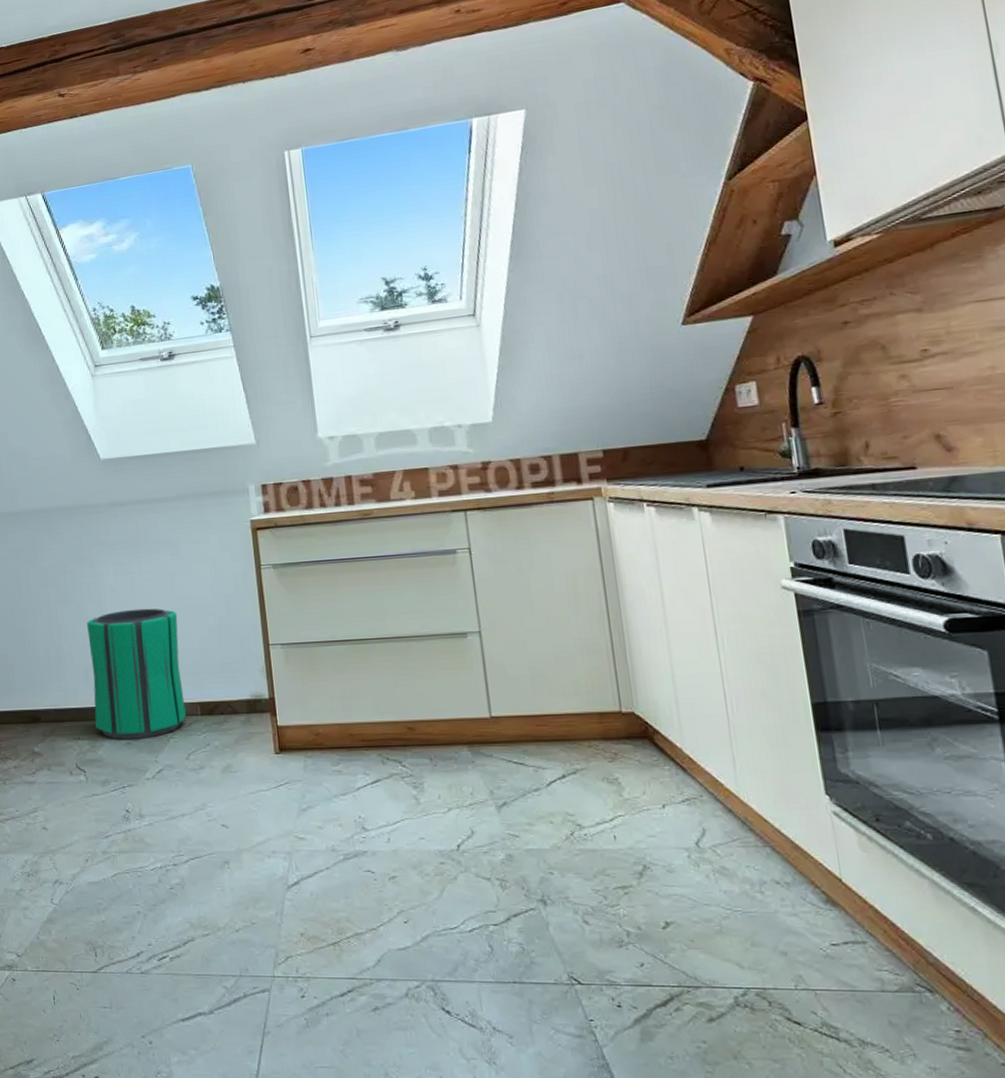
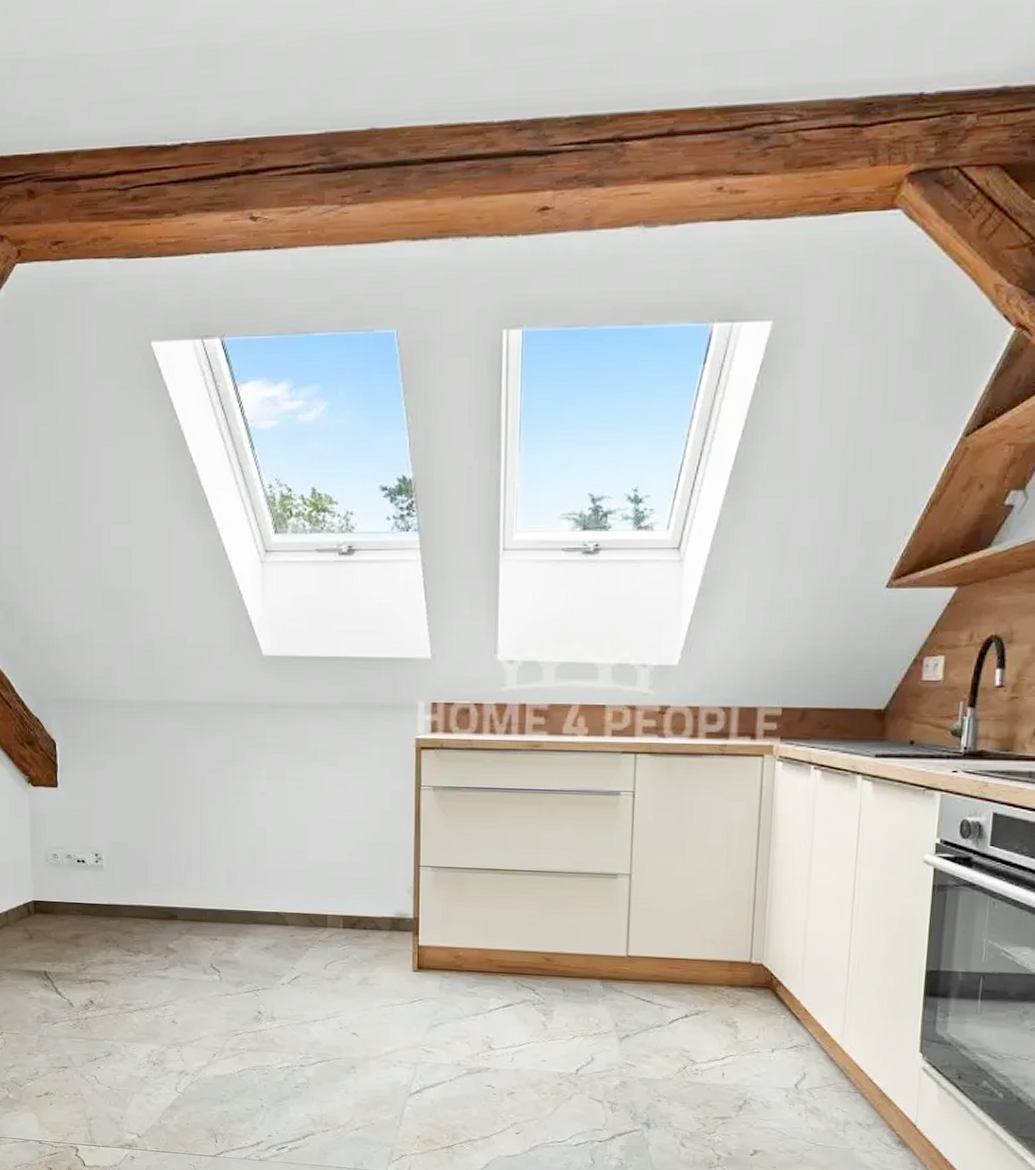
trash can: present [87,608,186,740] -> none [233,816,329,945]

